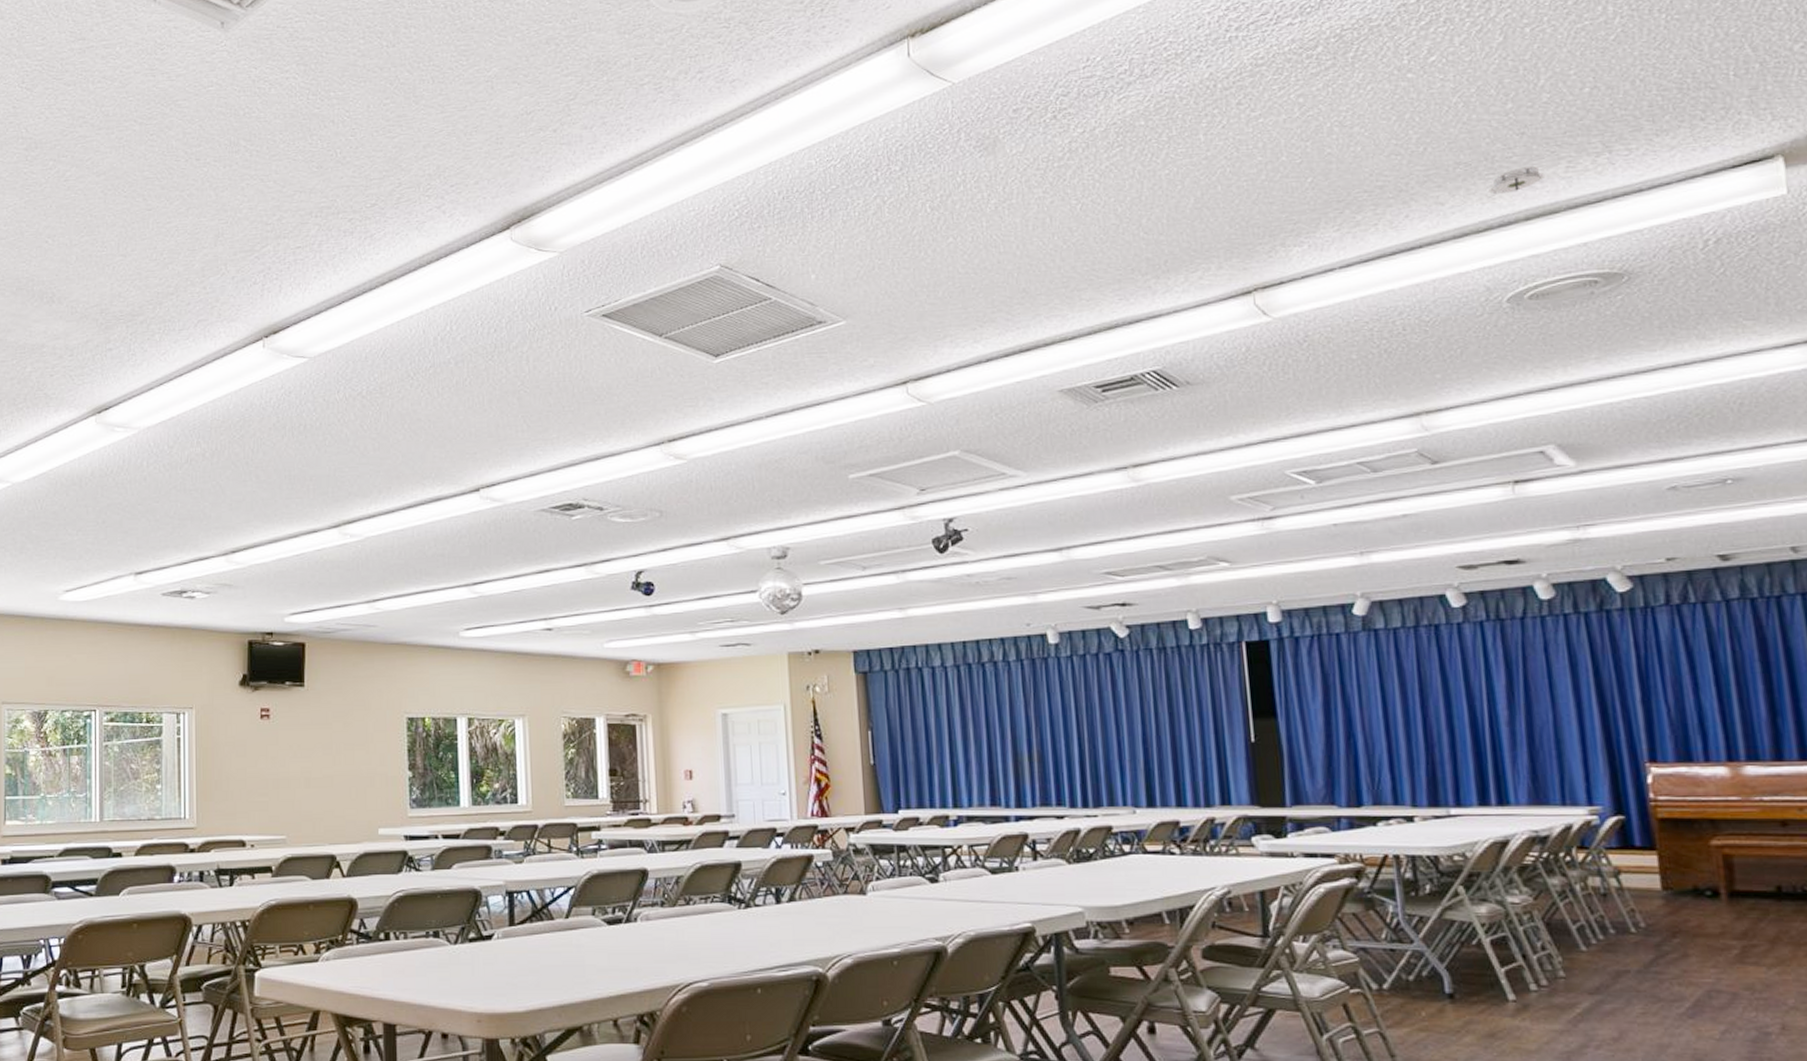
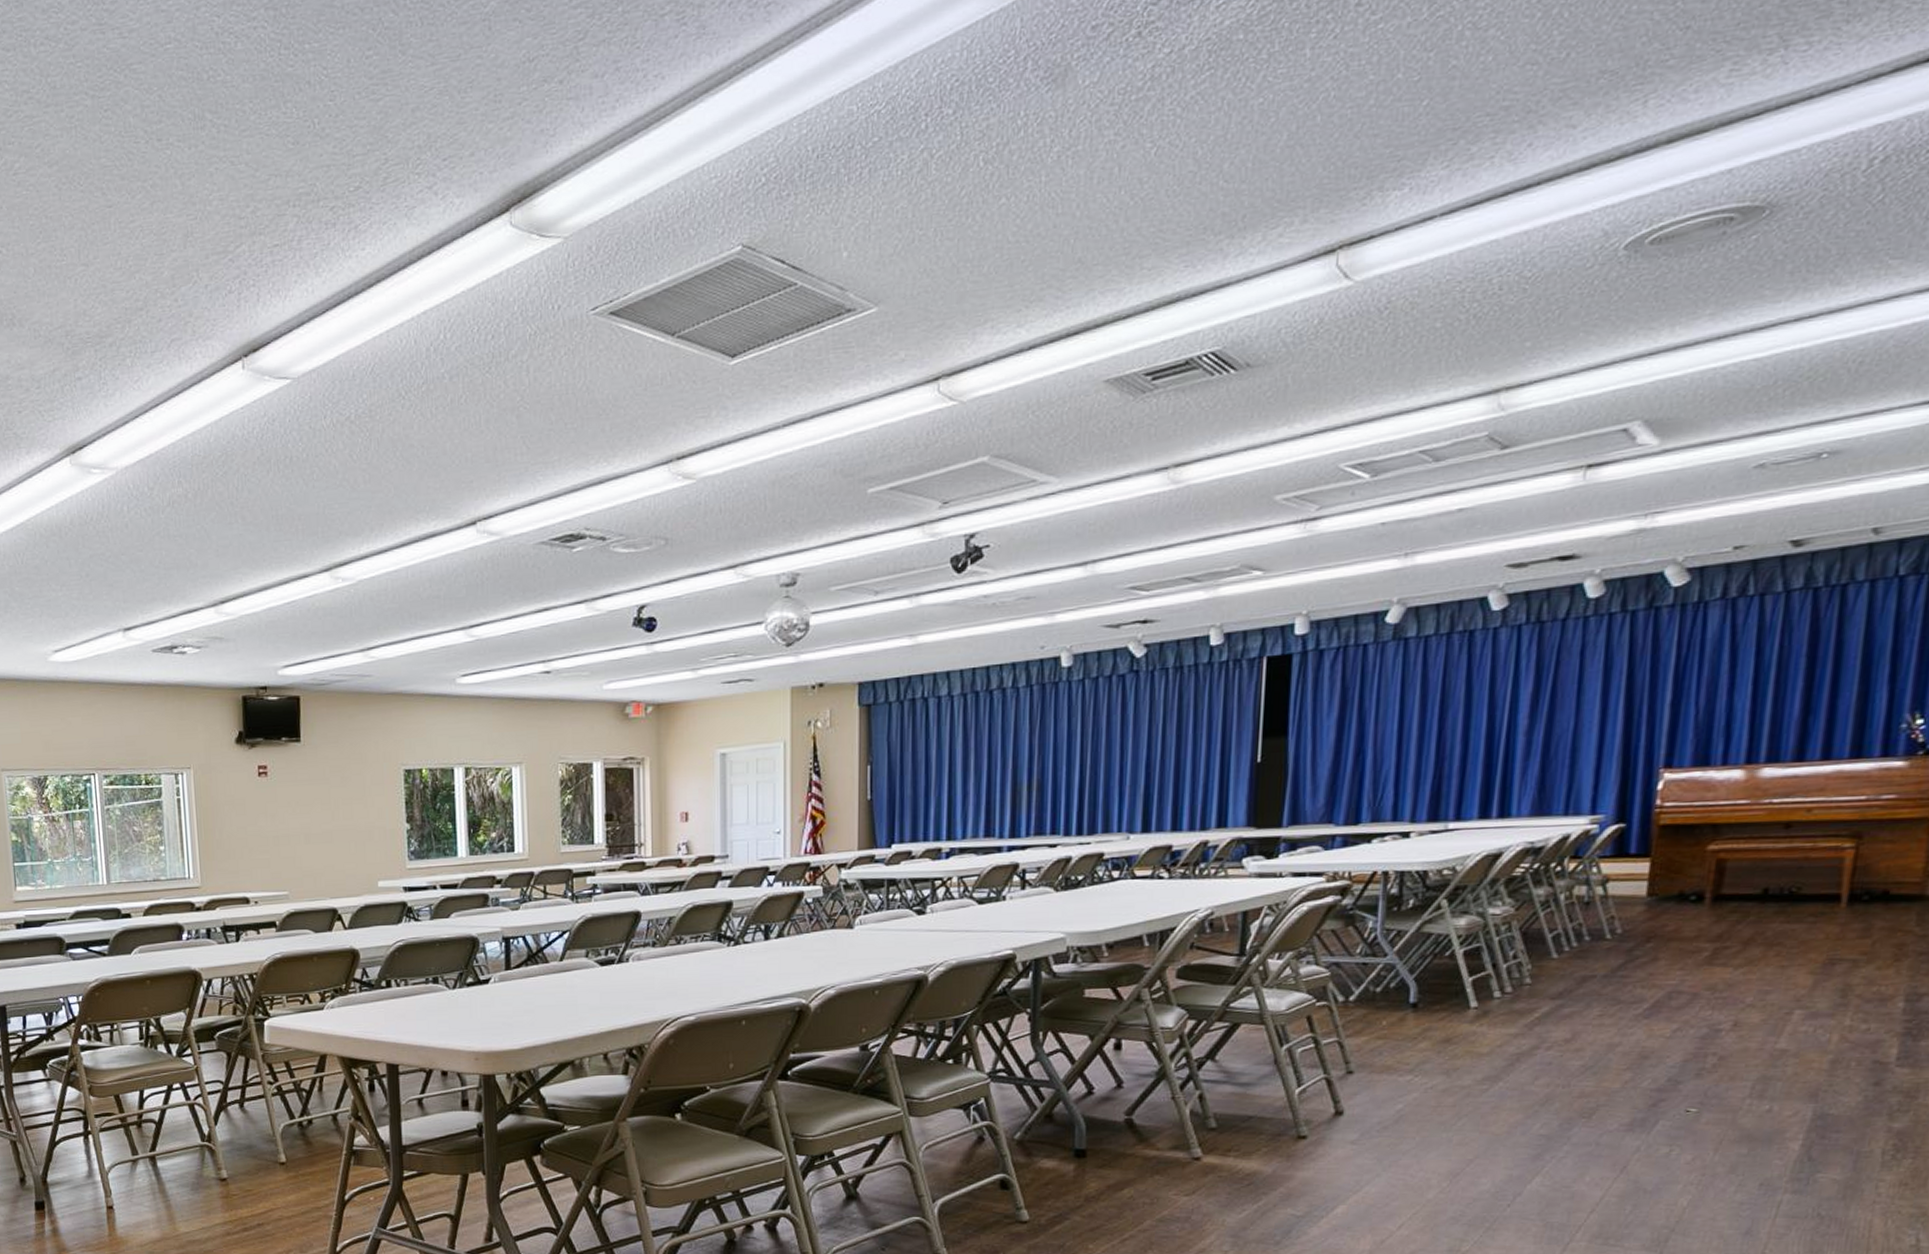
smoke detector: present [1488,166,1546,199] -> none [1629,71,1703,118]

